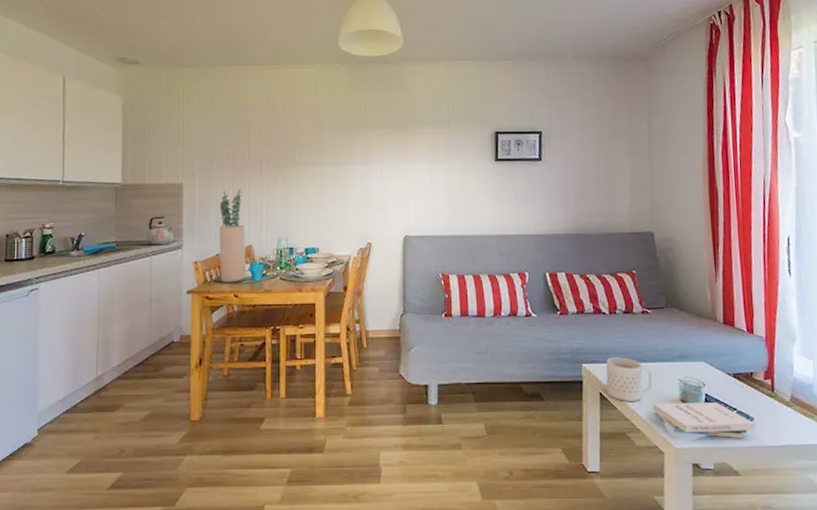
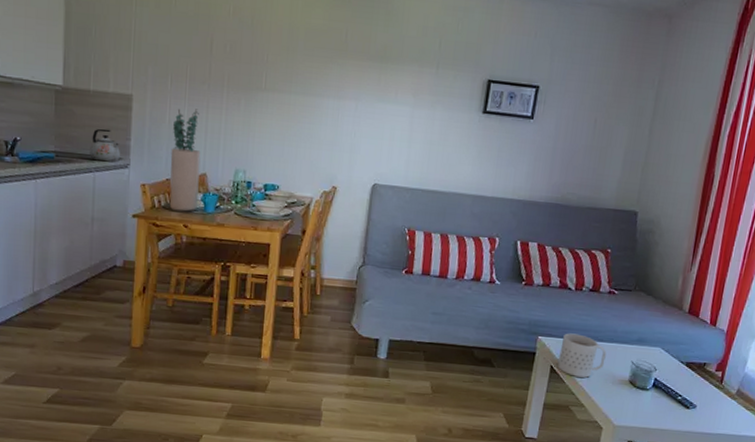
books: present [652,402,756,439] -> none [600,381,697,424]

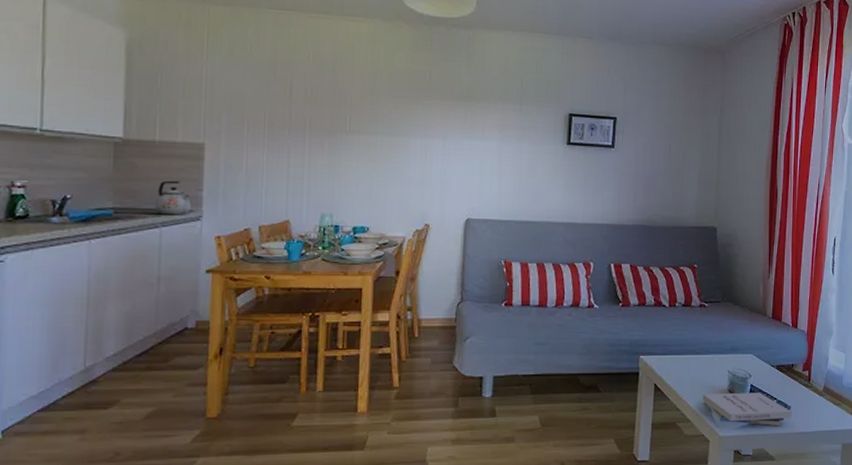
vase: present [169,108,201,212] -> none [248,154,283,262]
mug: present [558,333,607,378] -> none [661,349,704,392]
books: none [600,381,697,424] -> present [702,393,792,426]

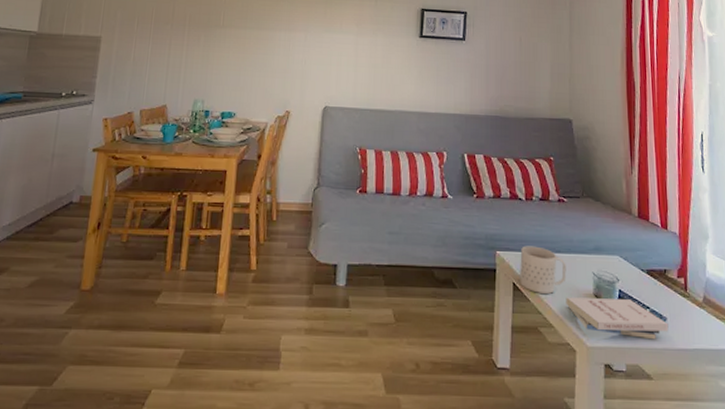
kettle: present [155,180,192,215] -> none [56,68,87,99]
mug: none [661,349,704,392] -> present [520,246,566,294]

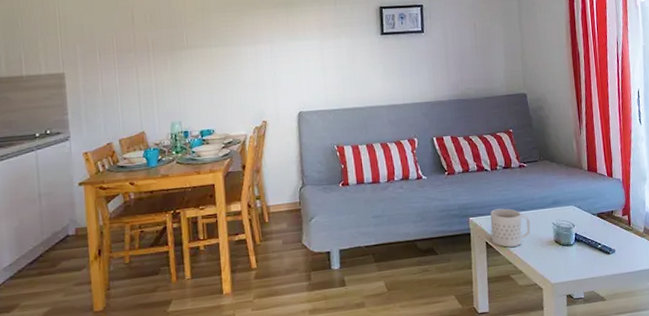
books: present [566,297,669,340] -> none [531,240,617,271]

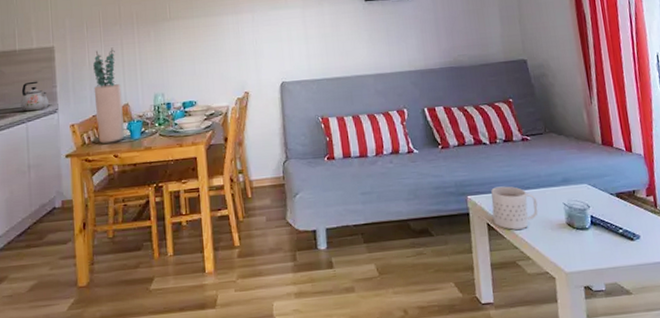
kettle: none [29,108,61,139] -> present [21,81,50,112]
vase: none [107,75,141,172] -> present [93,47,125,144]

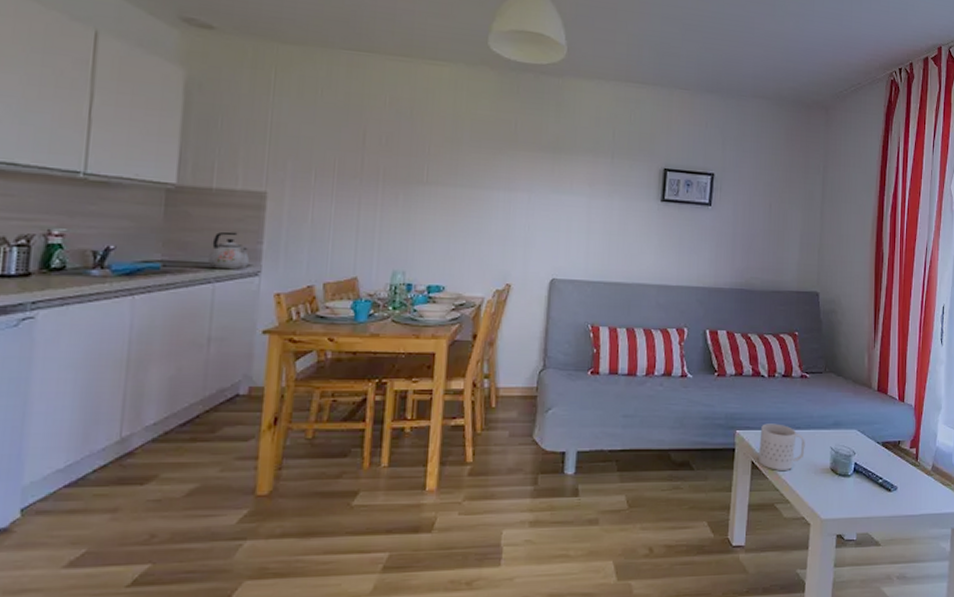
vase: present [93,47,125,144] -> none [310,205,351,323]

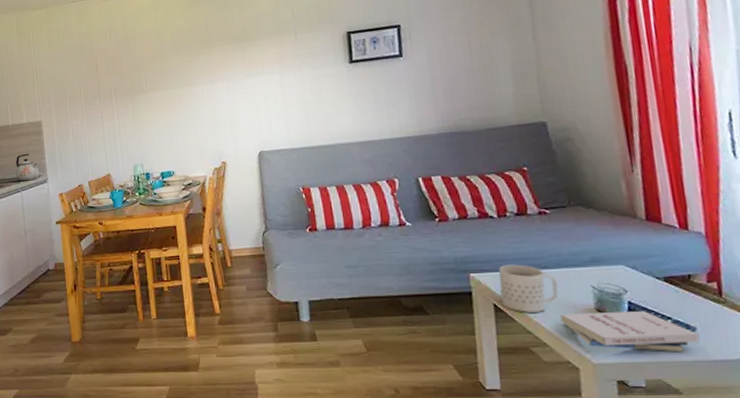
books: none [803,472,898,509] -> present [560,311,700,352]

